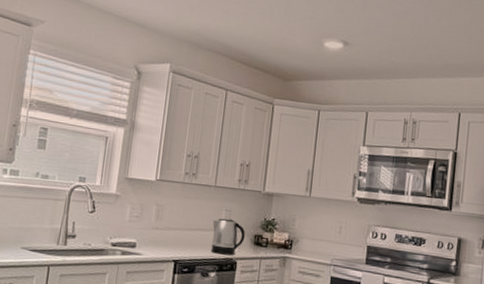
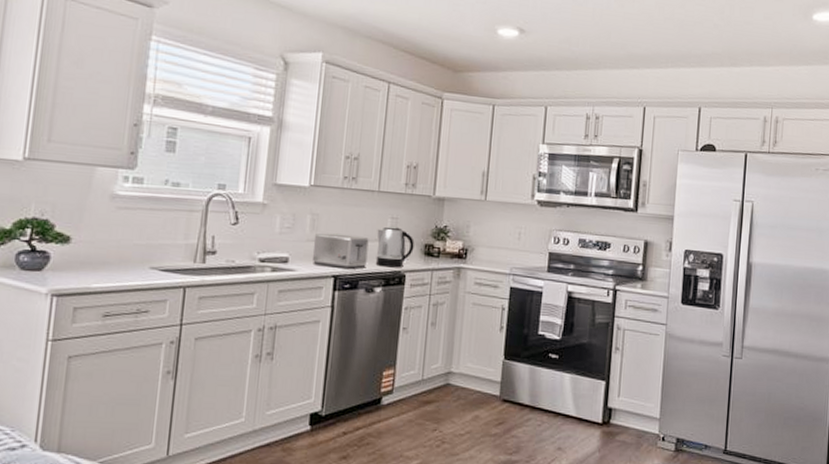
toaster: none [156,222,206,256] -> present [312,233,369,270]

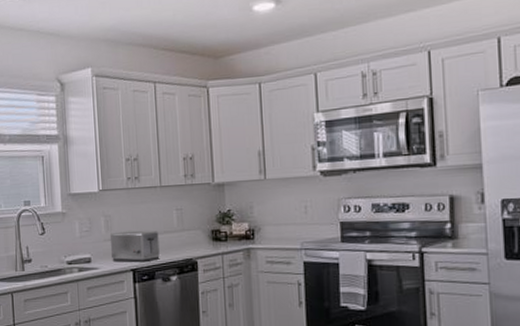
kettle: present [375,226,415,268] -> none [164,217,202,256]

